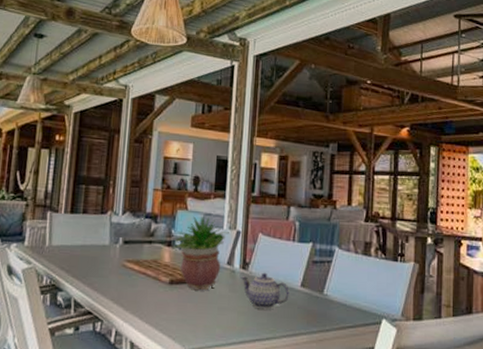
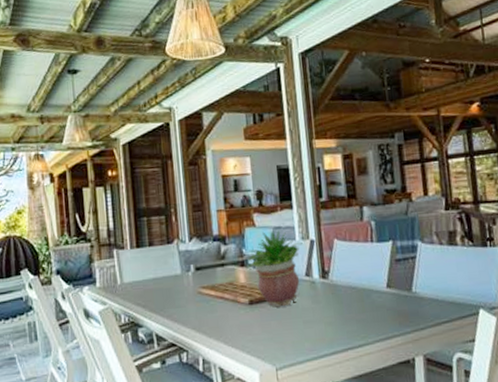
teapot: present [240,272,289,310] -> none [322,278,376,317]

